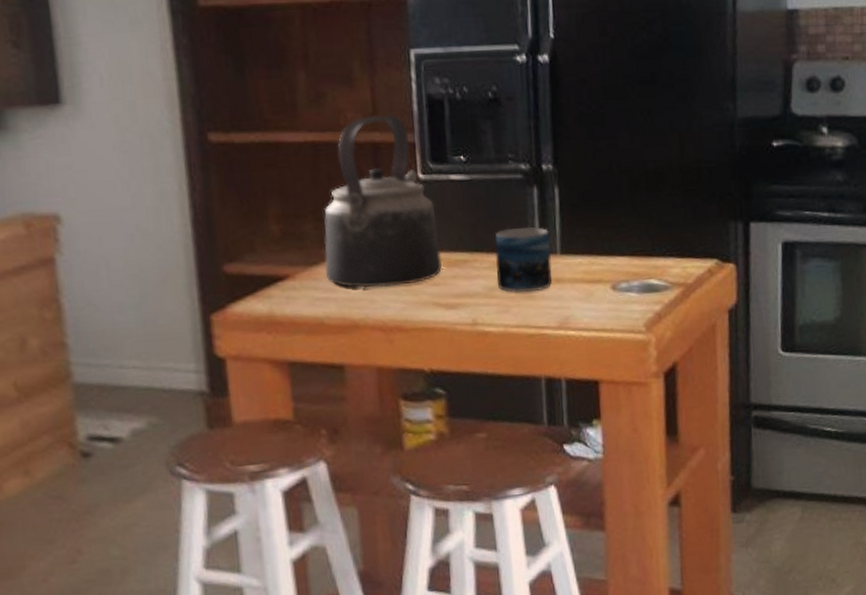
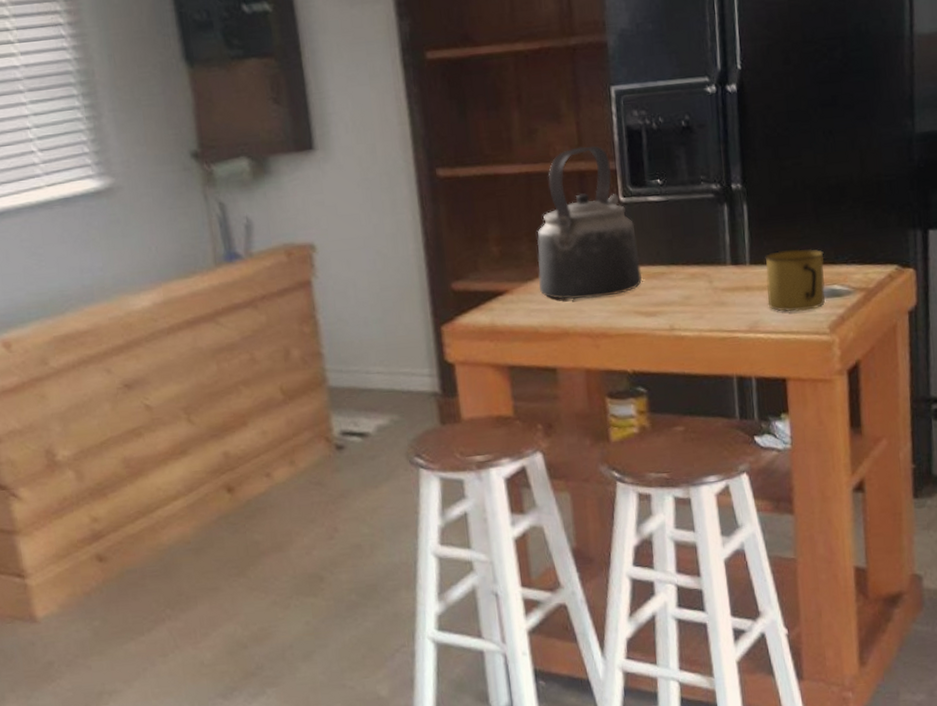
mug: present [495,226,552,293] -> none [689,240,742,301]
mug: none [577,238,642,308] -> present [764,248,825,312]

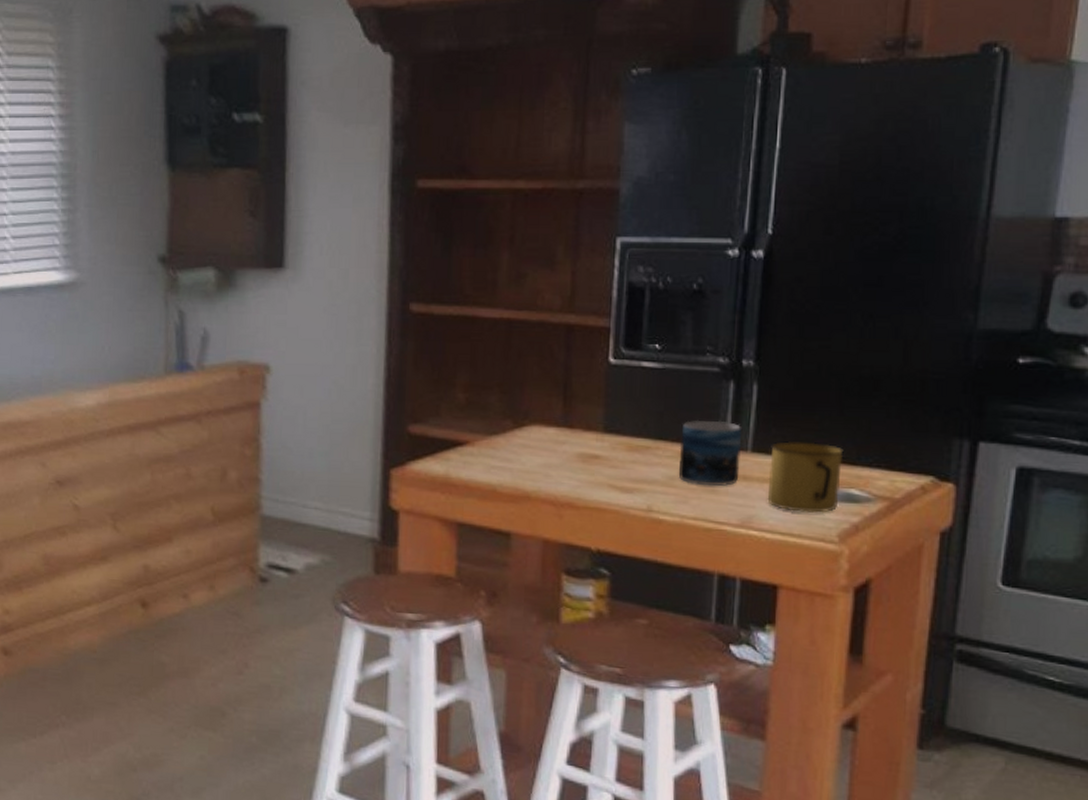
kettle: present [537,145,642,300] -> none [504,298,624,464]
mug: none [689,240,742,301] -> present [678,419,743,486]

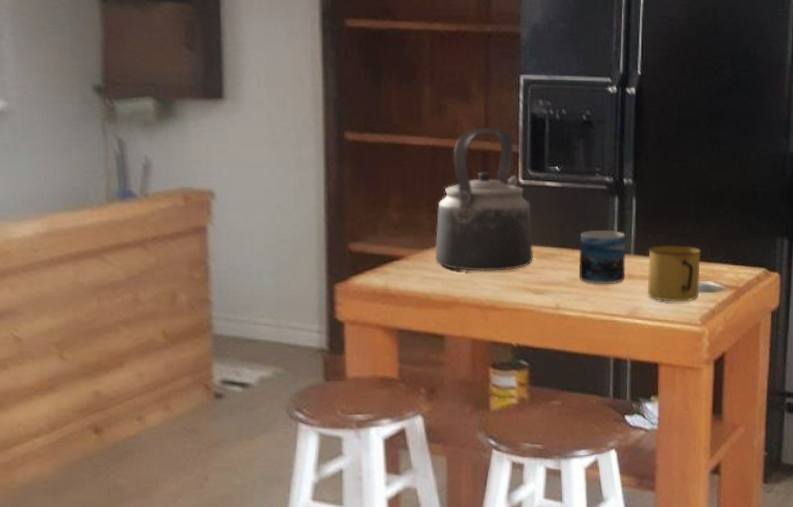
kettle: none [504,298,624,464] -> present [434,127,534,271]

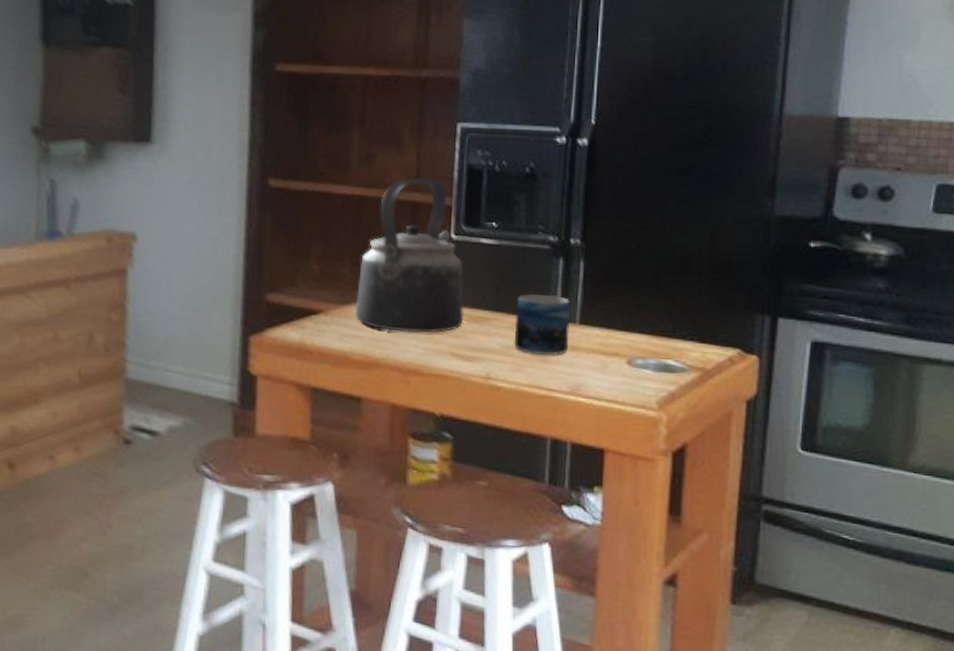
mug: present [647,244,702,302] -> none [594,314,662,382]

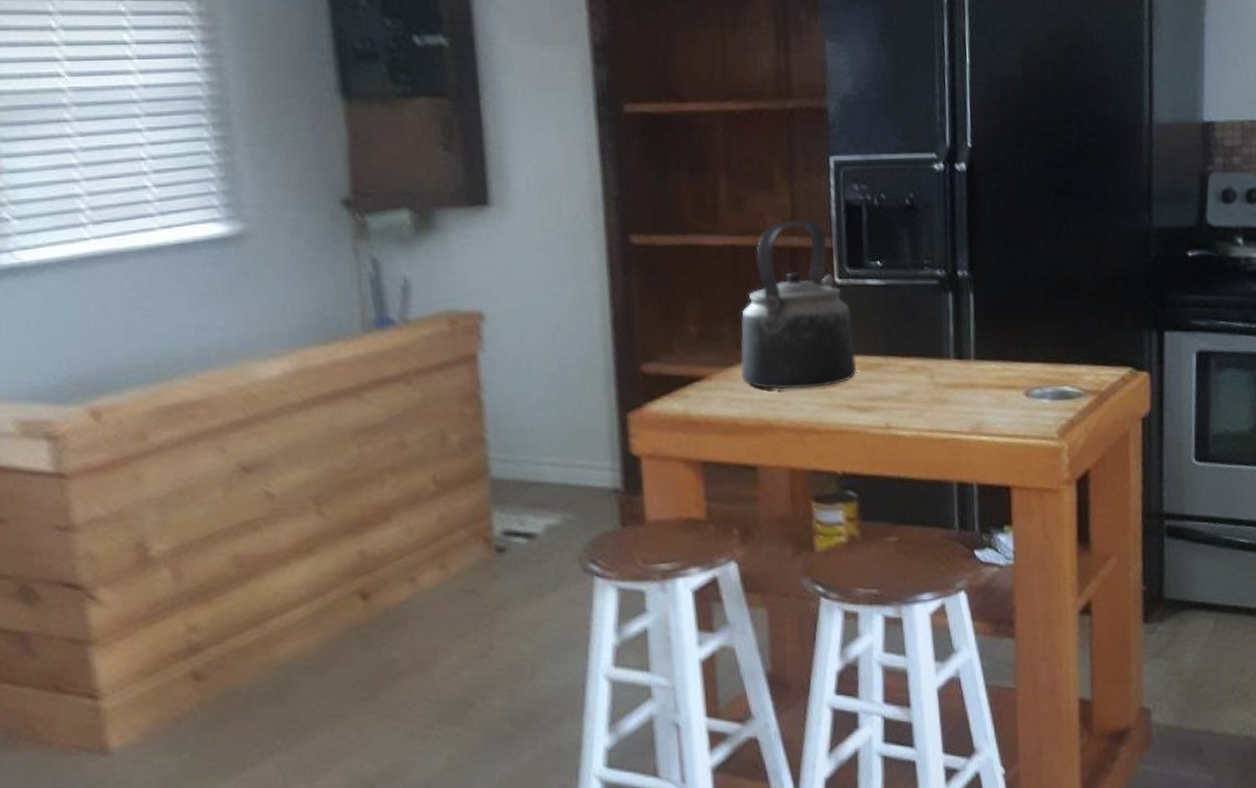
mug: present [514,293,571,355] -> none [909,332,966,397]

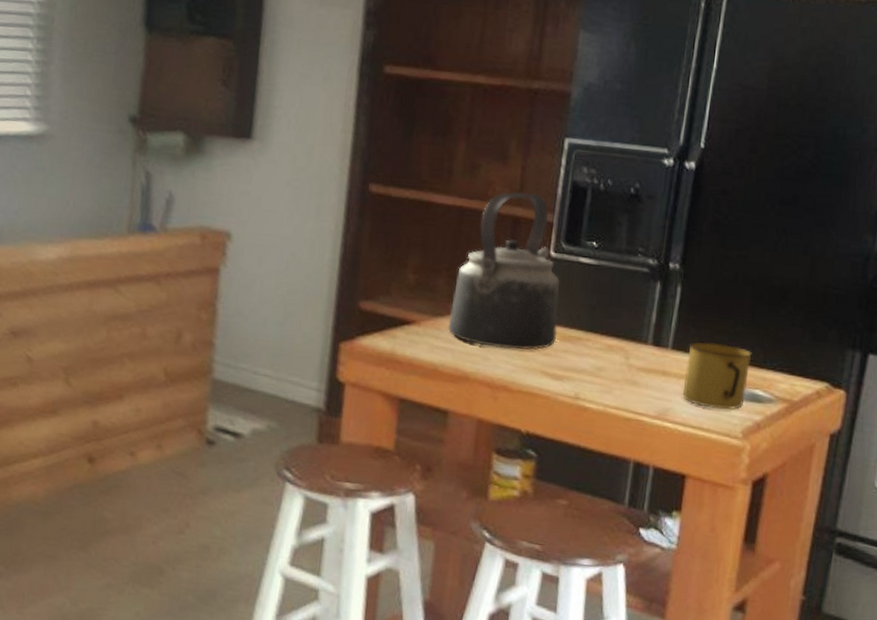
mug: none [991,344,1055,414] -> present [682,341,754,410]

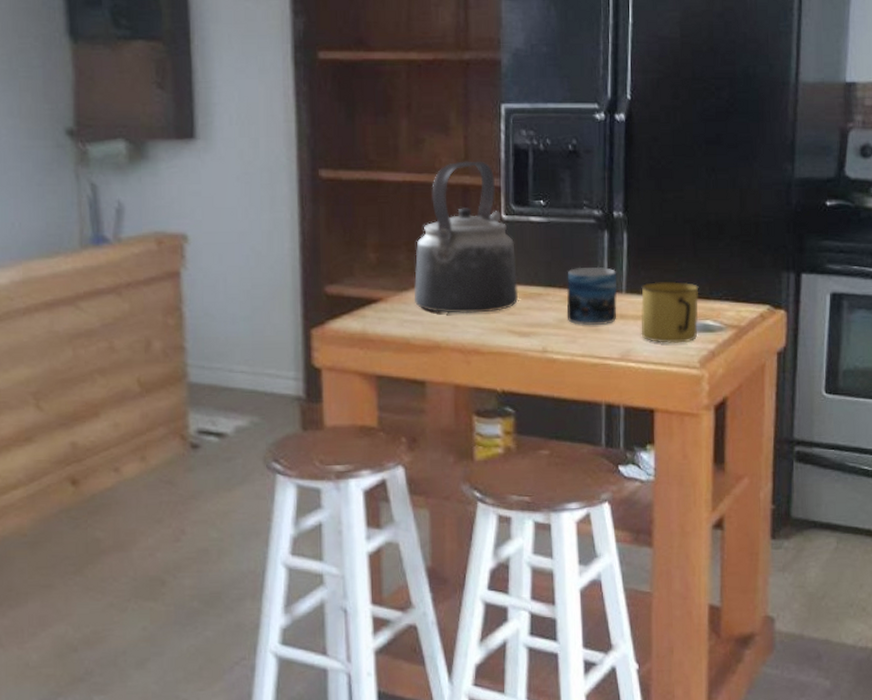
mug: none [605,315,665,380] -> present [566,266,617,325]

